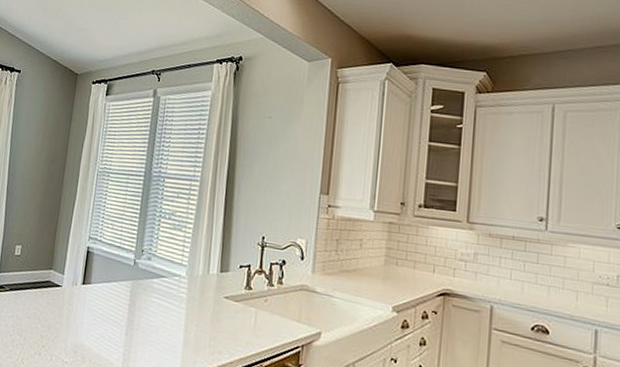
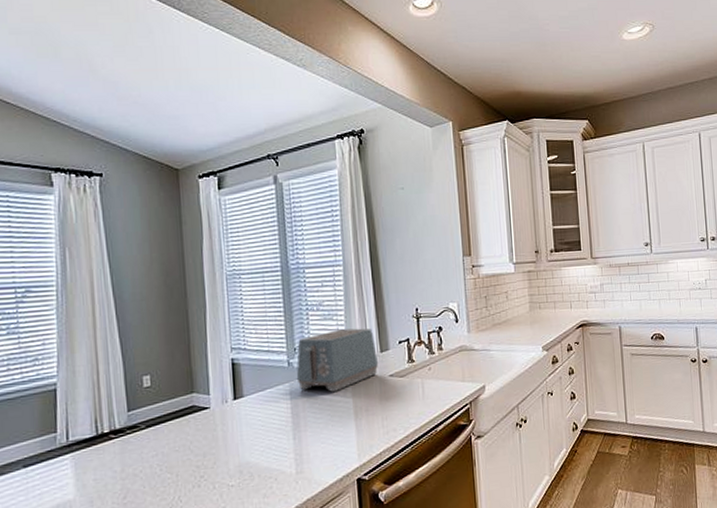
toaster: none [139,240,217,300] -> present [296,328,379,392]

